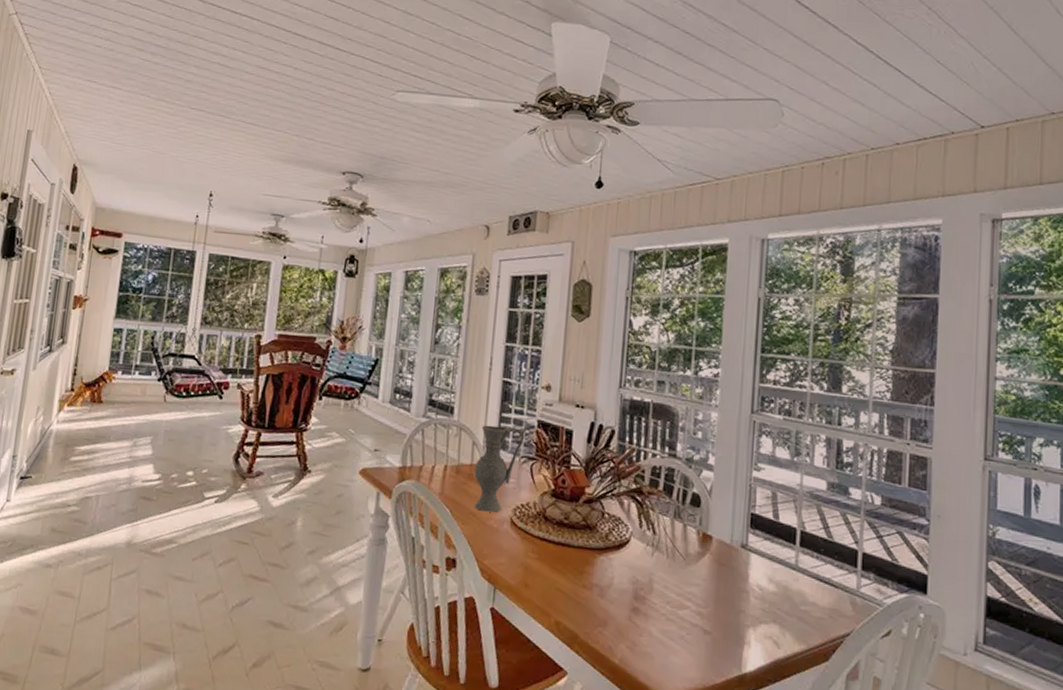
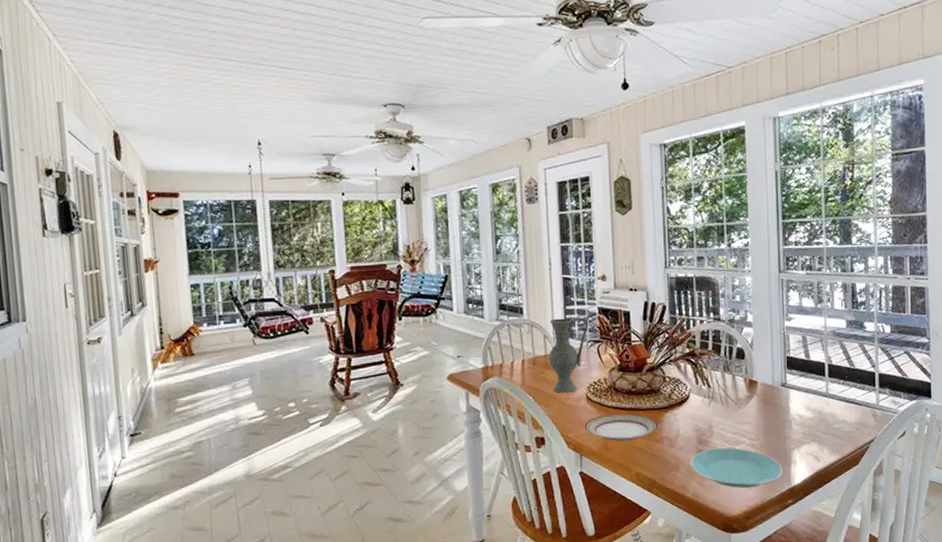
plate: none [502,544,590,581] -> present [583,413,659,442]
plate: none [621,608,733,666] -> present [690,447,783,488]

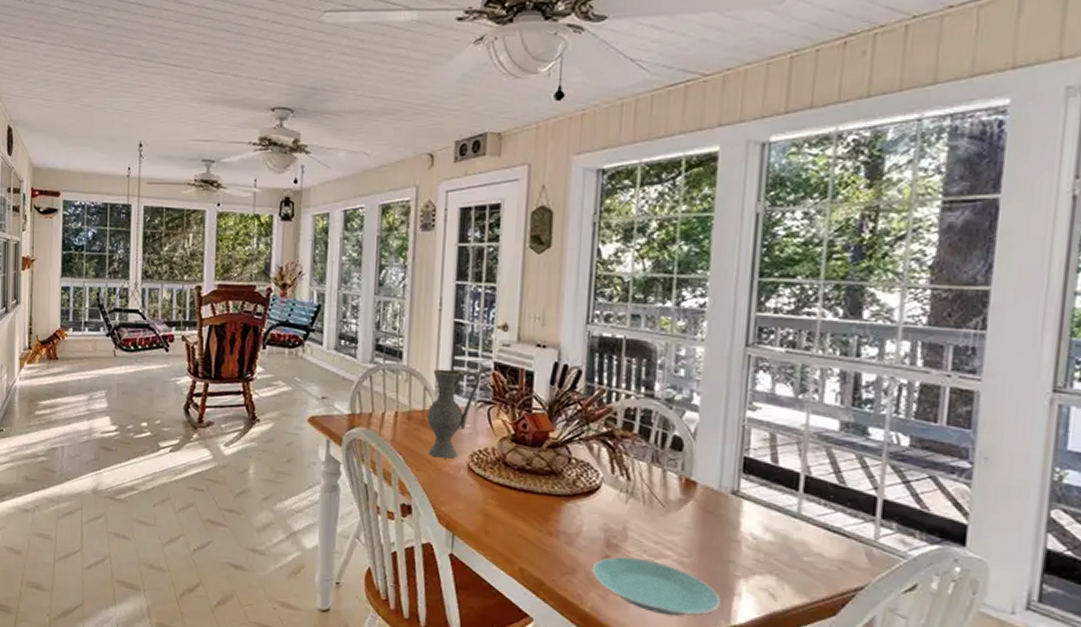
plate: present [583,413,659,442] -> none [460,491,556,528]

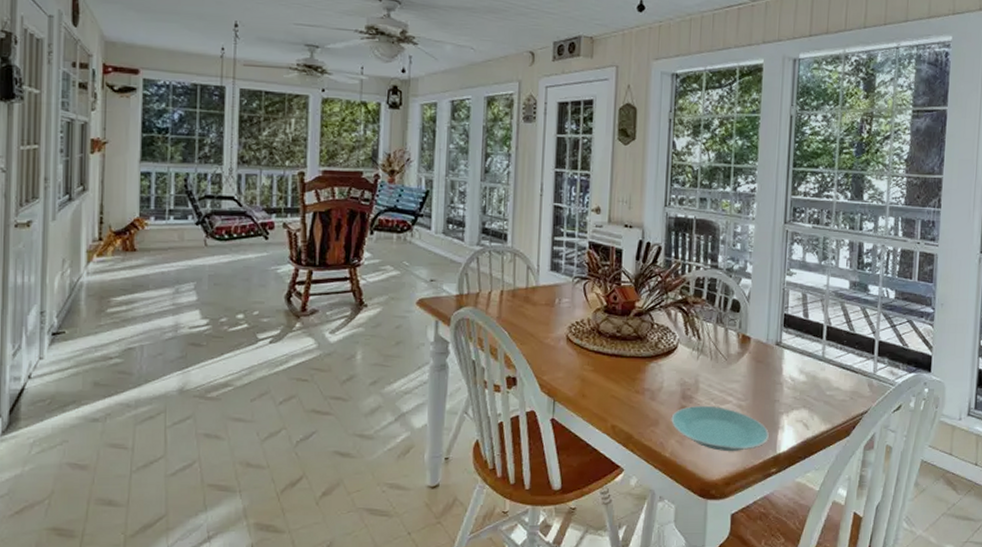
pitcher: present [427,369,483,459] -> none [530,248,579,331]

